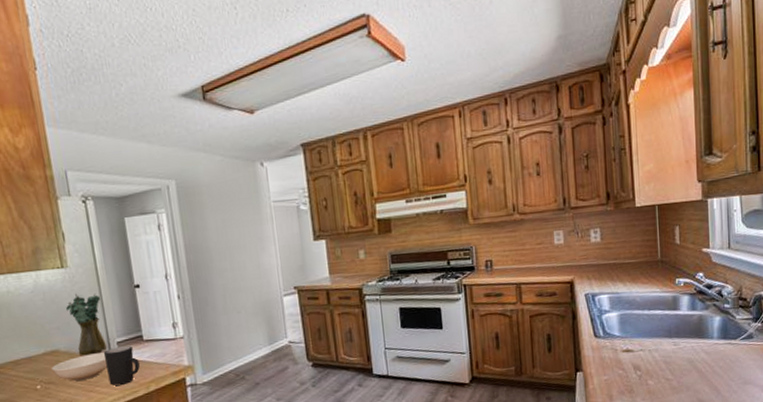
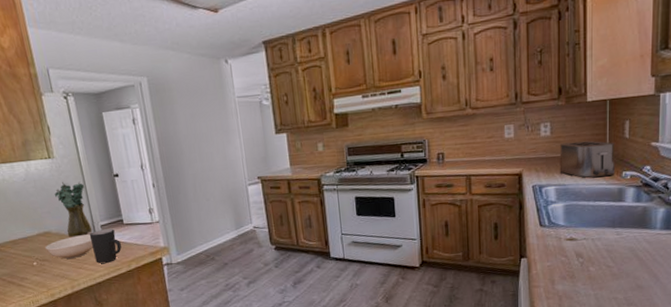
toaster: none [610,246,669,287] -> present [559,140,616,179]

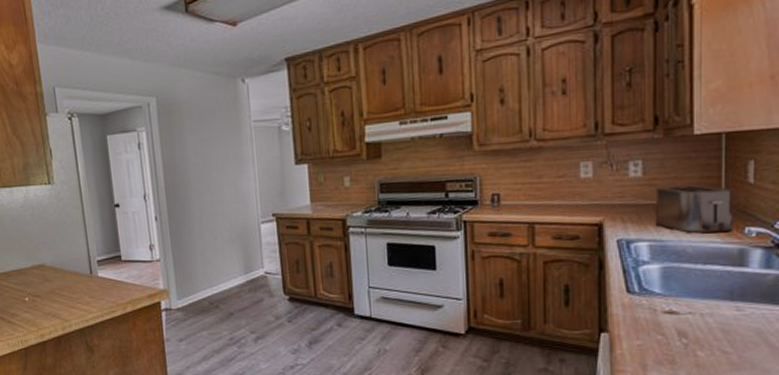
bowl: present [45,234,94,260] -> none [38,270,89,297]
vase: present [55,181,93,239] -> none [52,210,89,274]
mug: present [89,228,122,264] -> none [84,265,118,305]

